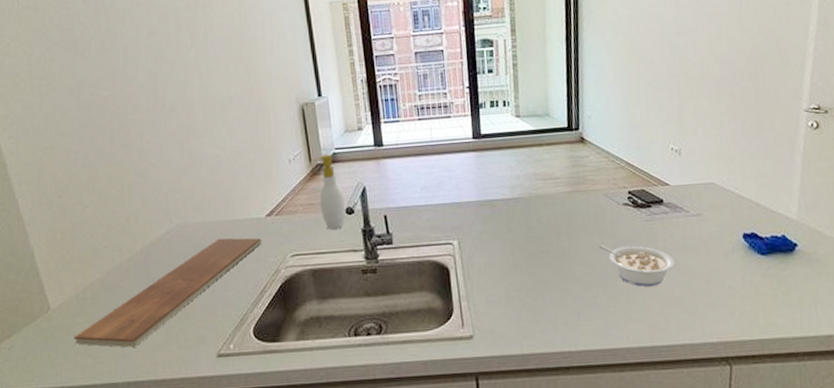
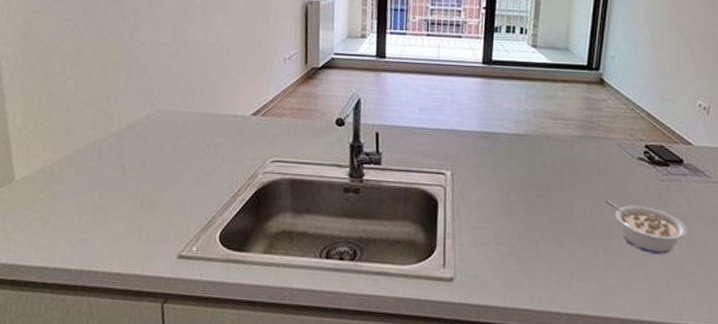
chopping board: present [74,237,263,348] -> none [33,131,244,234]
soap bottle: present [312,154,346,231] -> none [308,58,337,141]

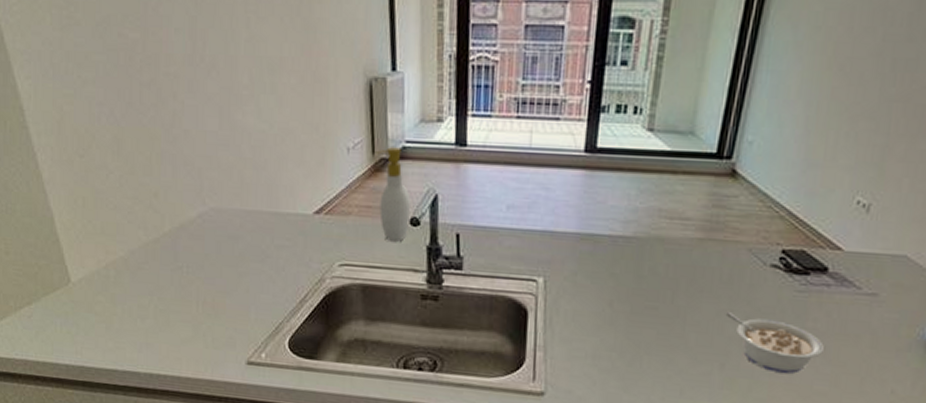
soap bottle: none [308,58,337,141] -> present [376,147,411,243]

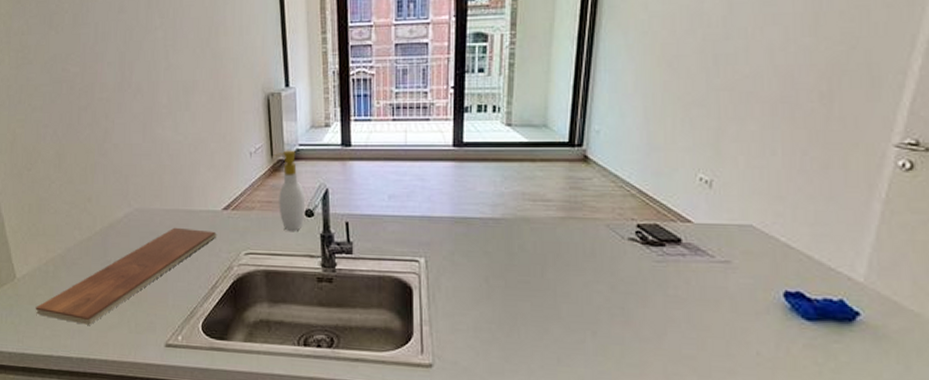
chopping board: none [95,231,308,338] -> present [35,227,218,325]
legume: present [725,312,824,374] -> none [592,283,687,340]

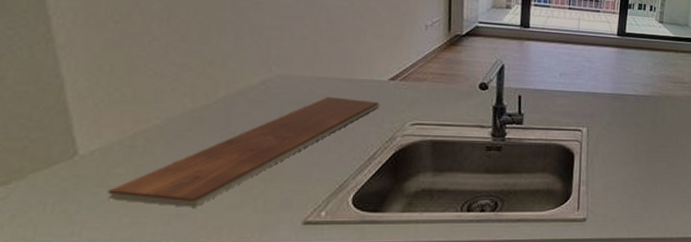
soap bottle: present [274,150,306,233] -> none [452,26,481,104]

